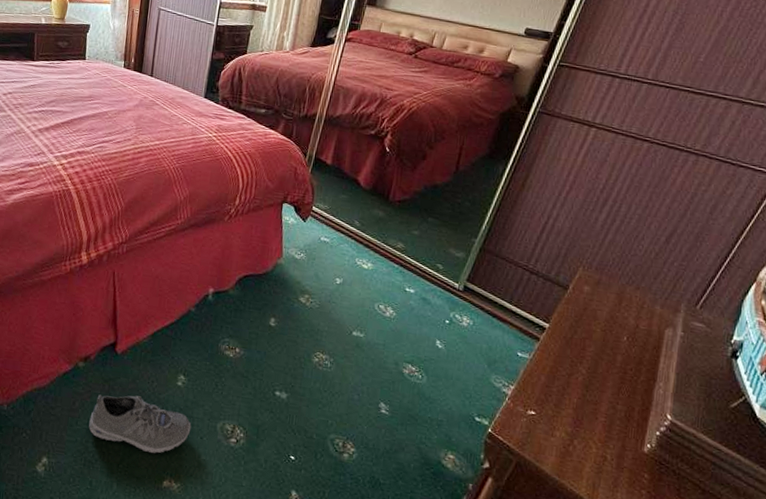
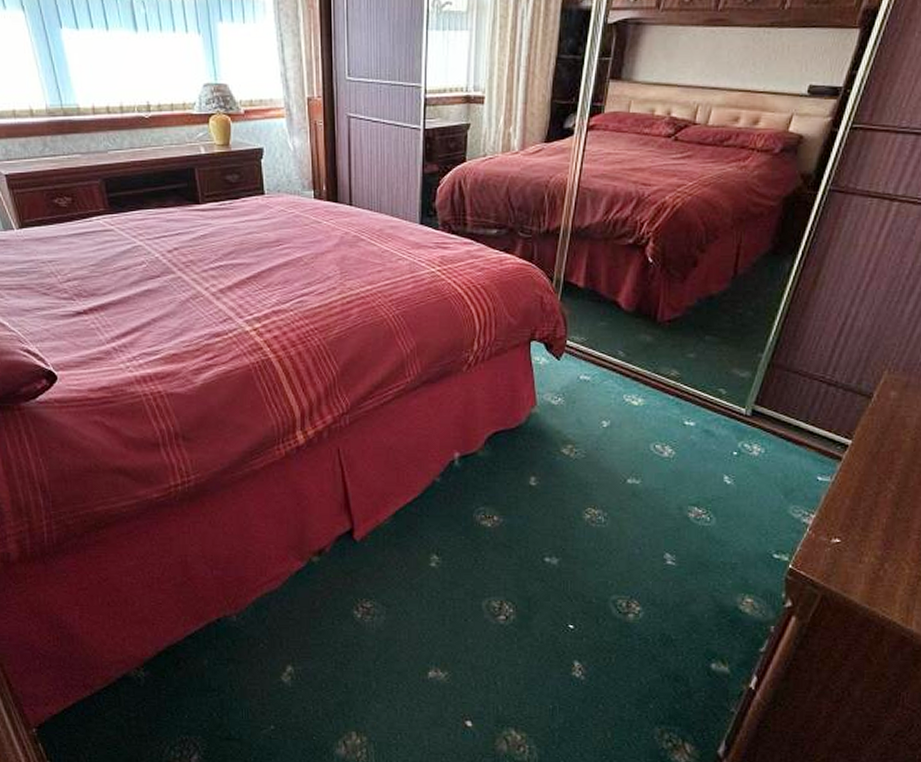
sneaker: present [89,394,191,454] -> none [335,585,452,645]

